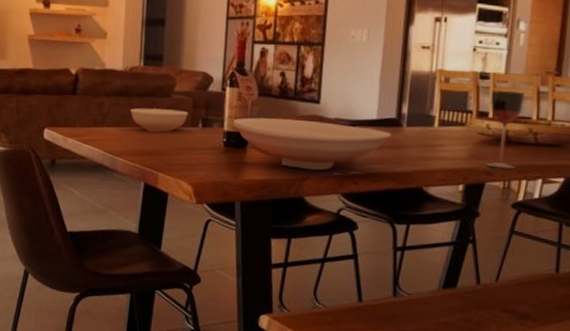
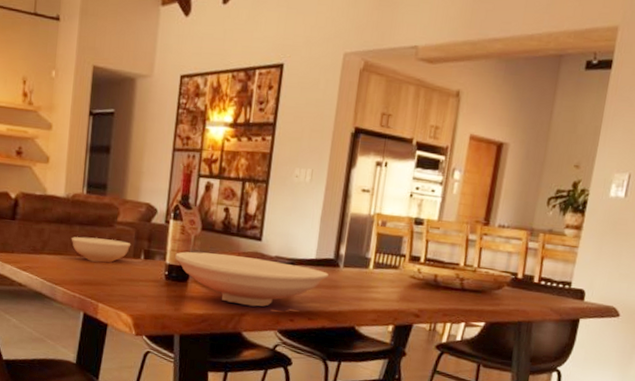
wineglass: present [486,91,525,169] -> none [415,236,455,312]

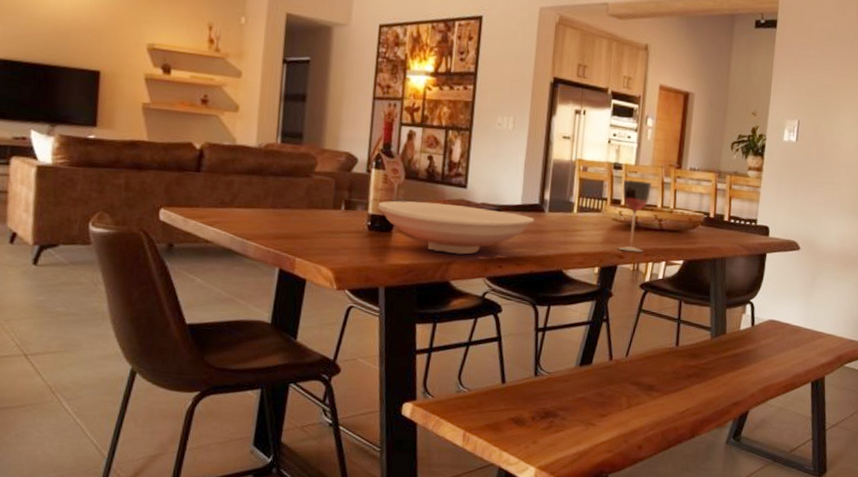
bowl: present [71,236,131,264] -> none [264,188,331,215]
wineglass: none [415,236,455,312] -> present [618,180,651,252]

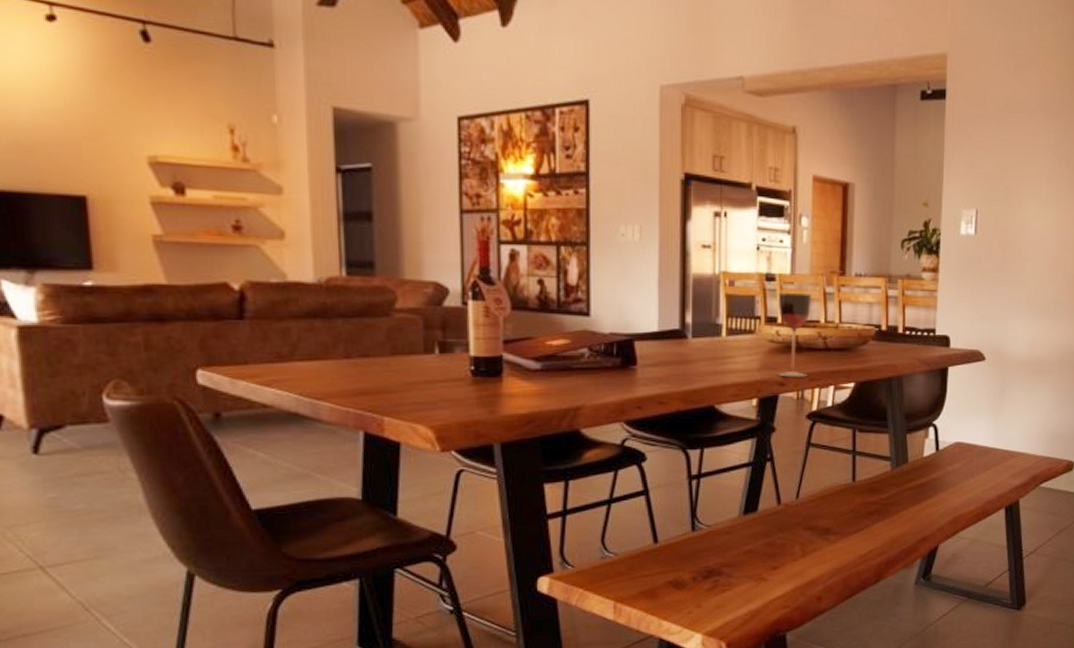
decorative bowl: present [378,200,534,255] -> none [481,336,676,397]

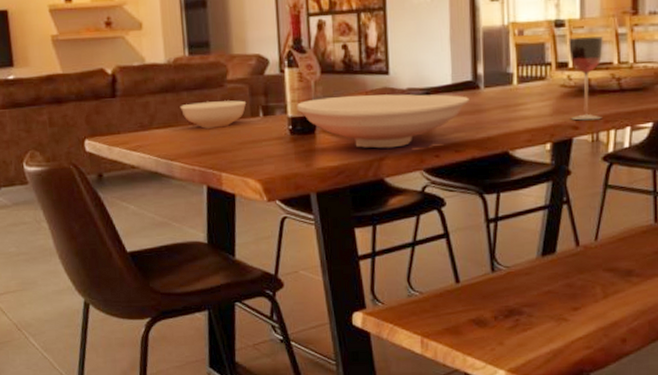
bowl: none [332,332,419,364] -> present [180,100,247,129]
decorative bowl: none [481,336,676,397] -> present [297,94,469,149]

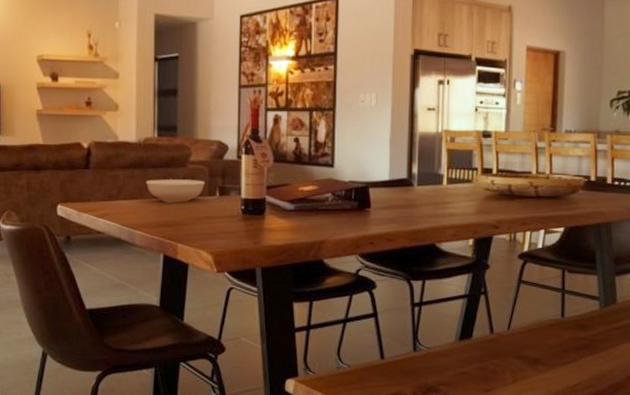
decorative bowl: present [297,94,469,149] -> none [250,183,403,233]
wineglass: present [569,36,603,121] -> none [492,148,524,222]

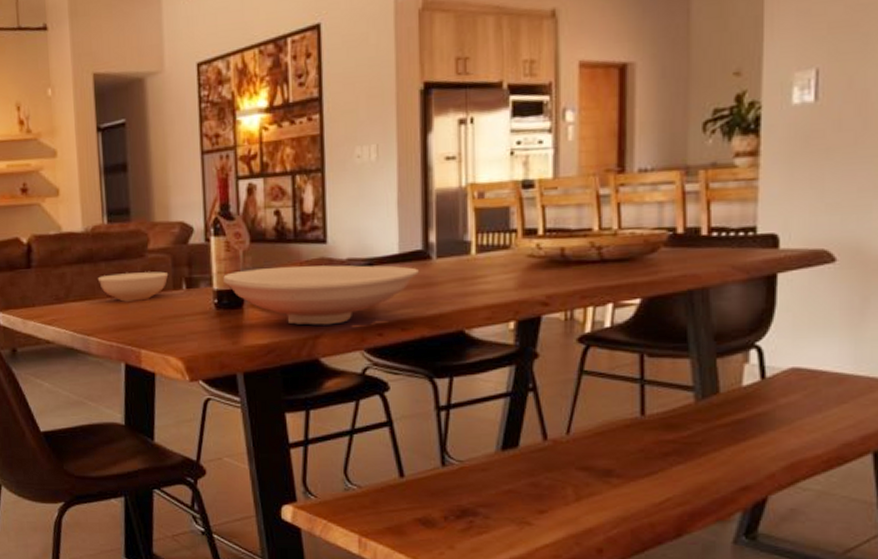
decorative bowl: none [250,183,403,233] -> present [223,265,419,326]

